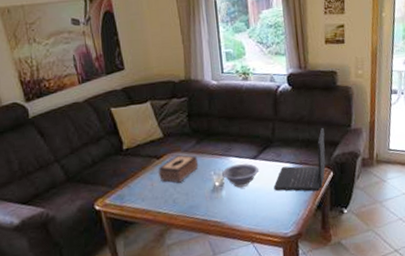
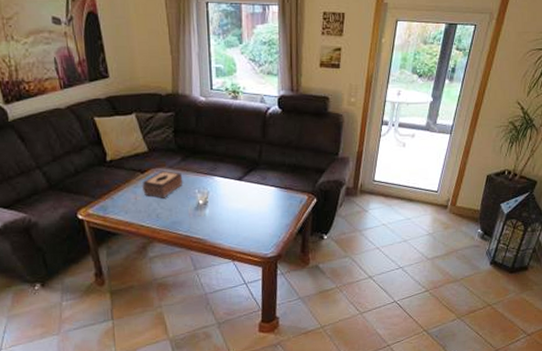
decorative bowl: present [222,163,259,188] -> none [206,183,244,207]
laptop: present [274,127,326,192] -> none [257,153,311,217]

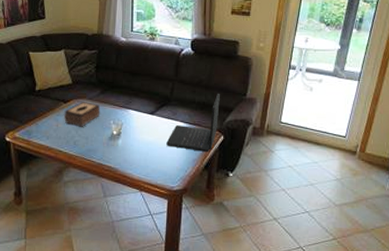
laptop: none [257,153,311,217] -> present [166,93,220,153]

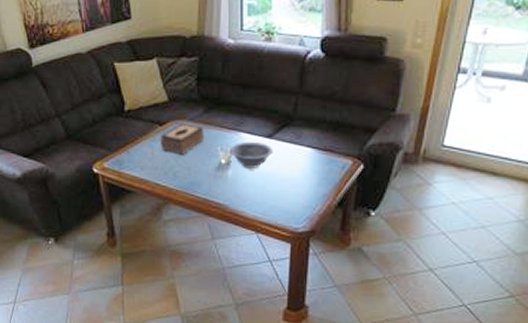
decorative bowl: none [121,117,155,139] -> present [230,141,274,169]
laptop: present [166,93,220,153] -> none [288,108,359,186]

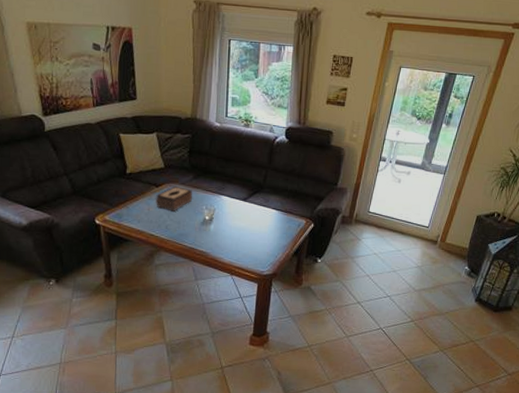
decorative bowl: present [230,141,274,169] -> none [213,202,247,224]

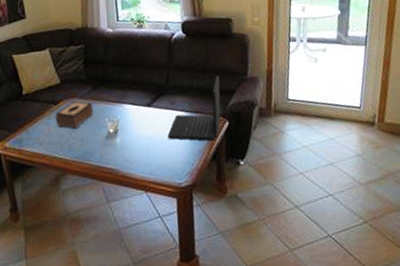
laptop: none [258,181,312,239] -> present [168,75,221,142]

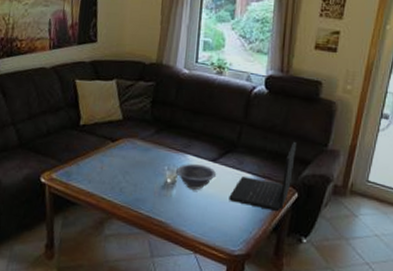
tissue box: present [55,101,94,129] -> none [110,142,154,172]
decorative bowl: none [116,110,153,135] -> present [176,163,217,190]

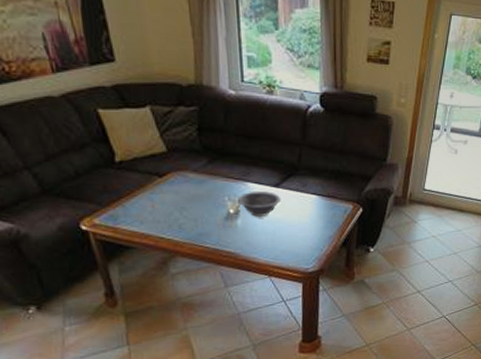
laptop: present [229,141,296,212] -> none [296,158,357,228]

